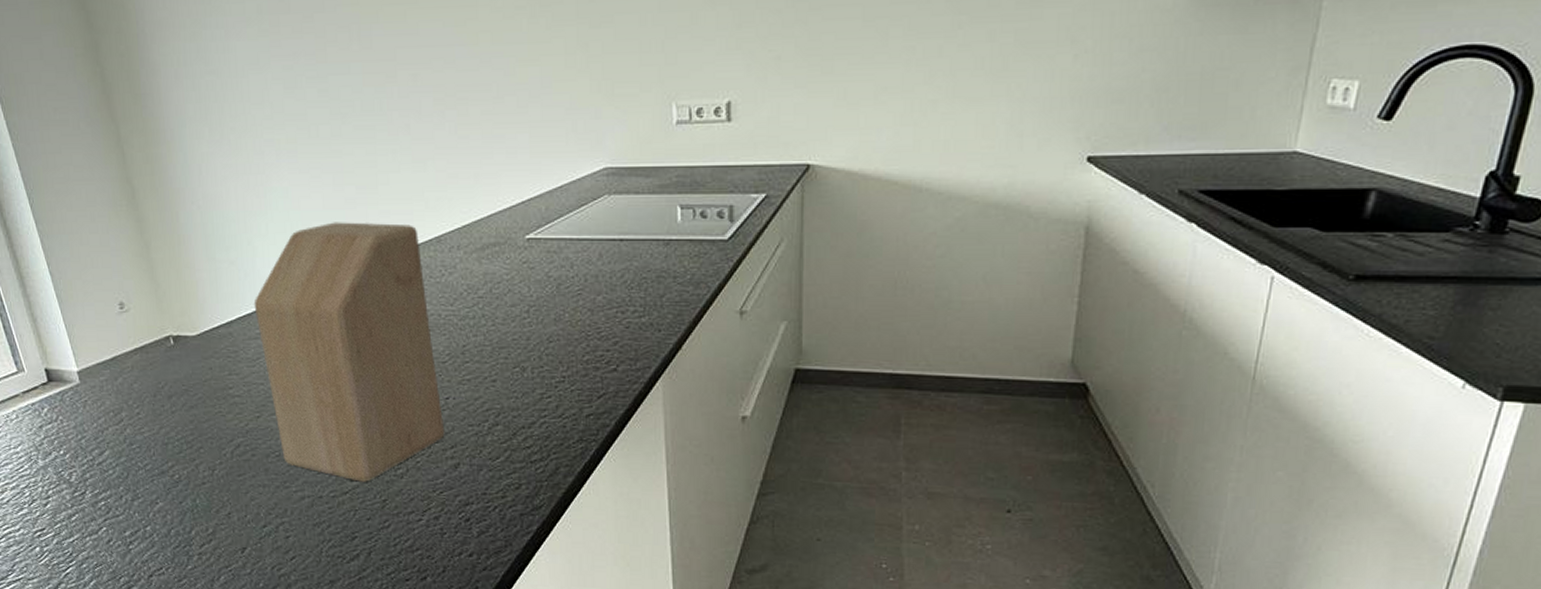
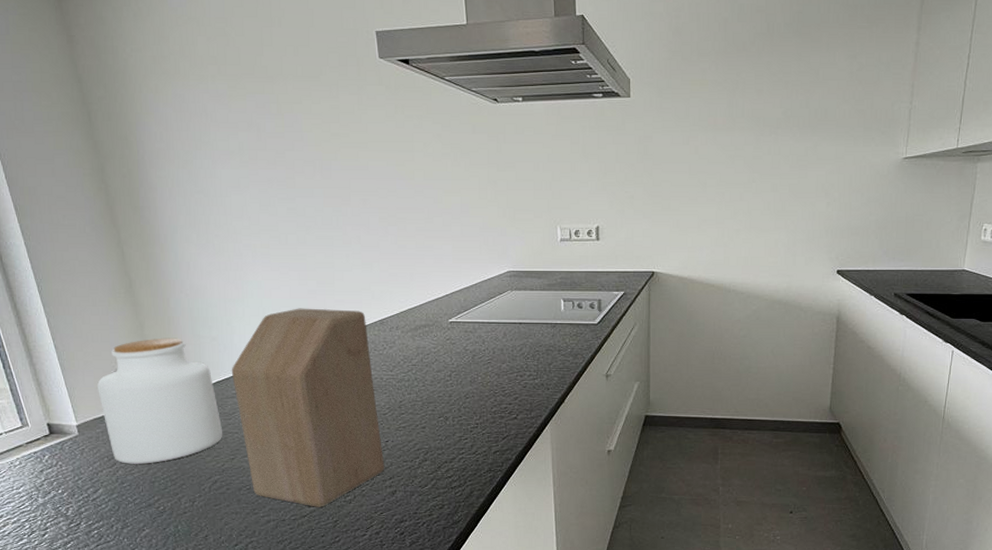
jar: none [99,262,246,421] -> present [97,338,223,464]

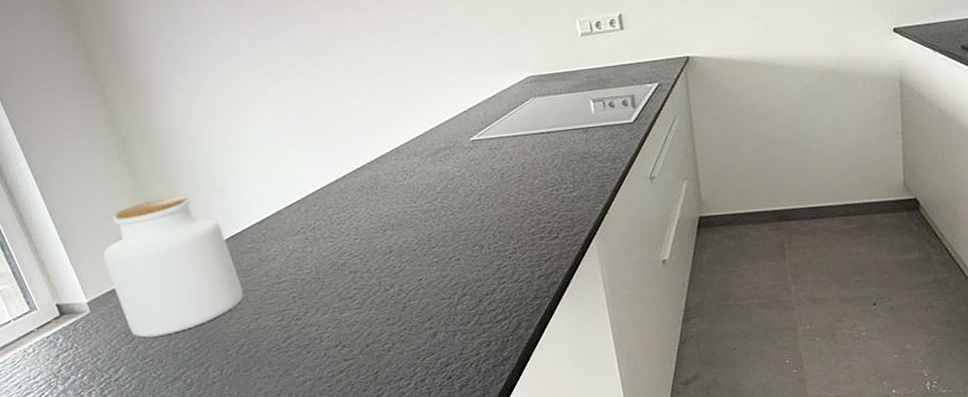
knife block: present [231,308,385,507] -> none [242,141,422,360]

